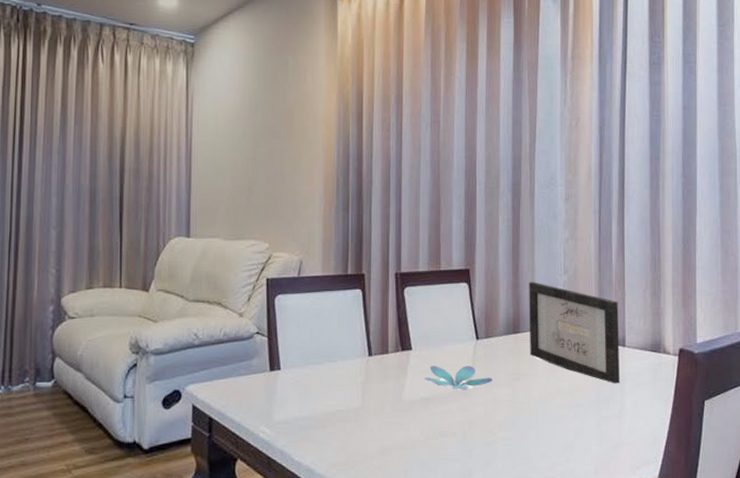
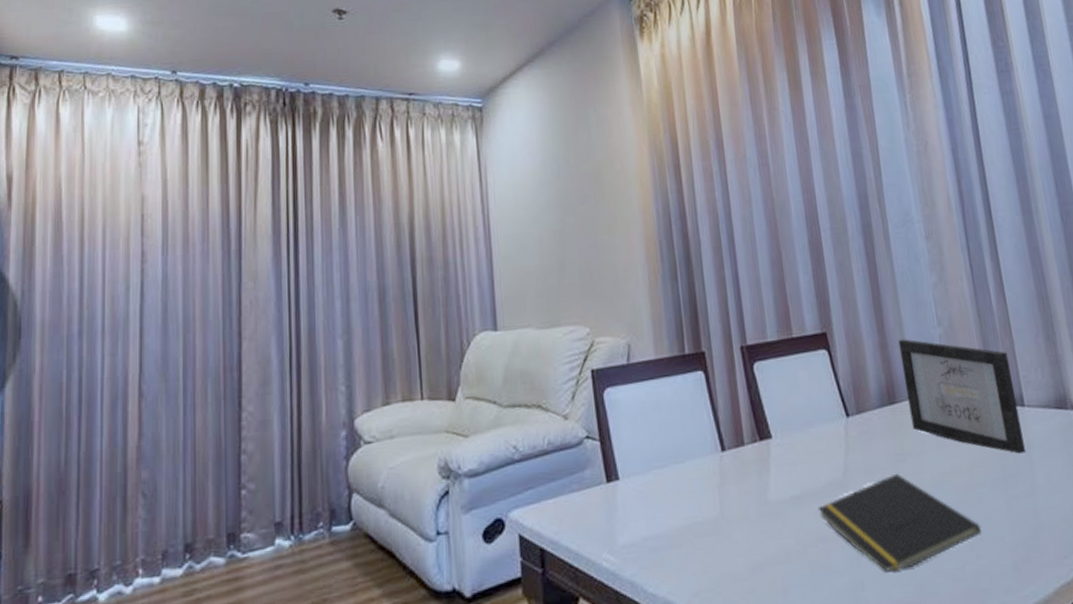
flower: present [424,365,493,389] -> none [791,450,874,481]
notepad: none [442,388,573,464] -> present [817,473,982,572]

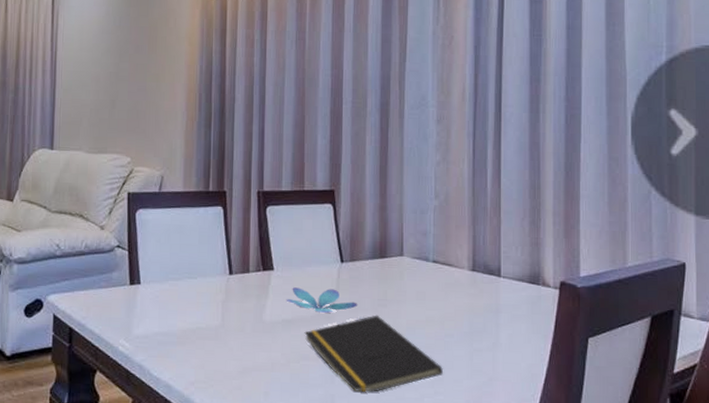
flower: none [791,450,874,481] -> present [286,287,358,313]
picture frame: present [898,339,1025,454] -> none [396,205,494,315]

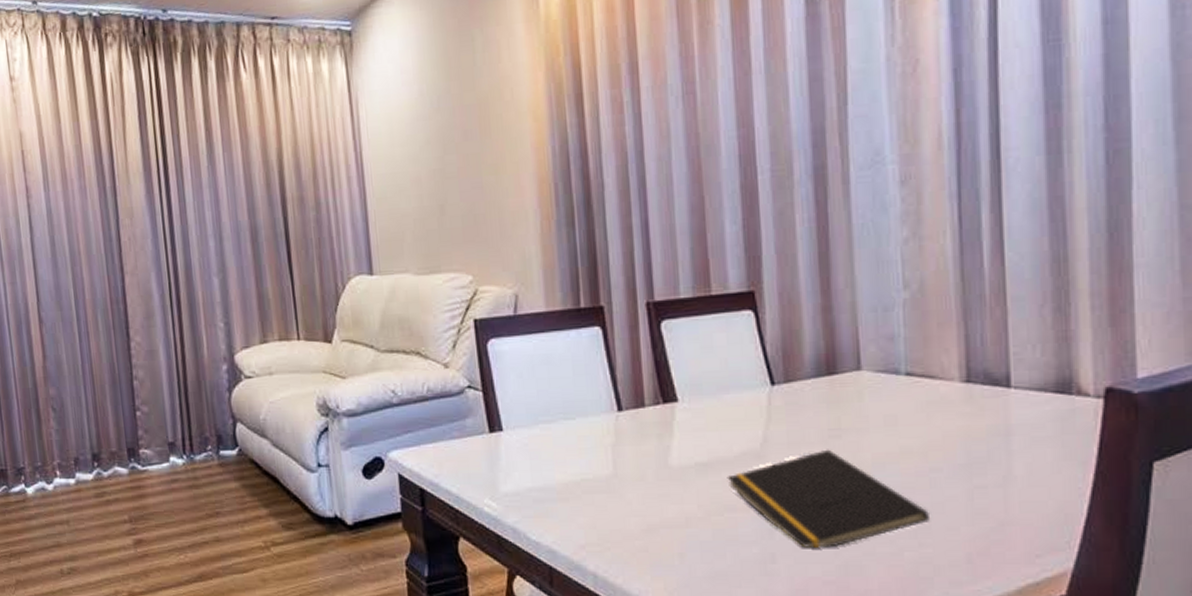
flower: present [286,287,358,313] -> none [698,420,800,451]

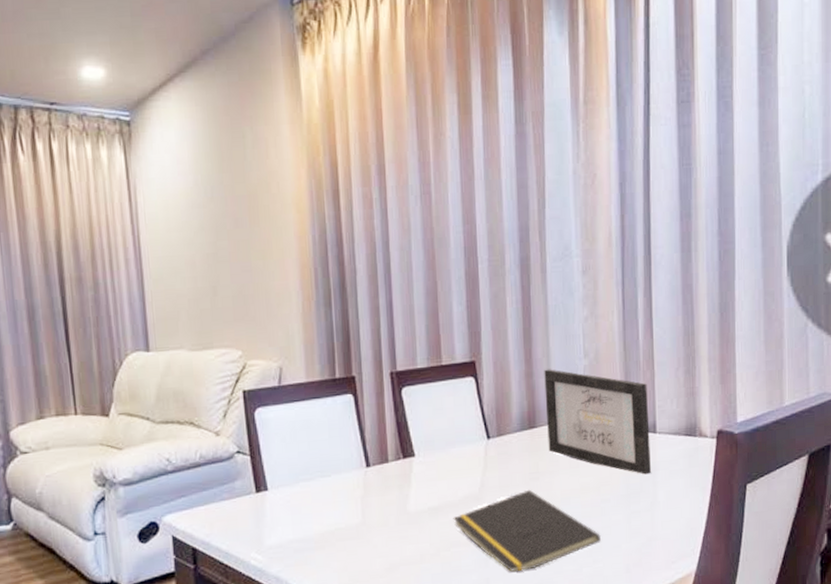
picture frame: none [847,302,1003,440] -> present [544,369,651,475]

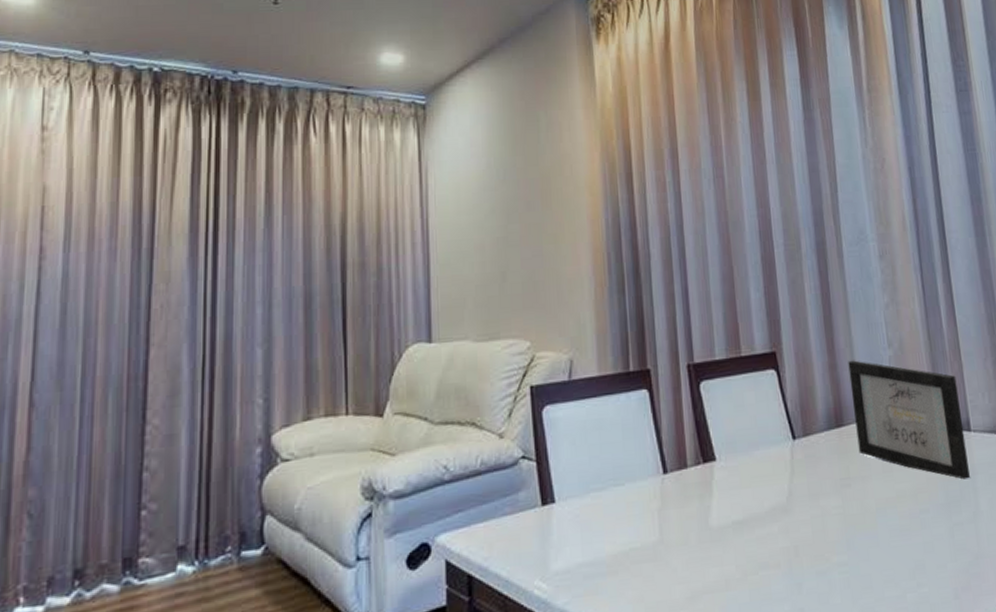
notepad: present [453,489,601,572] -> none [760,498,924,600]

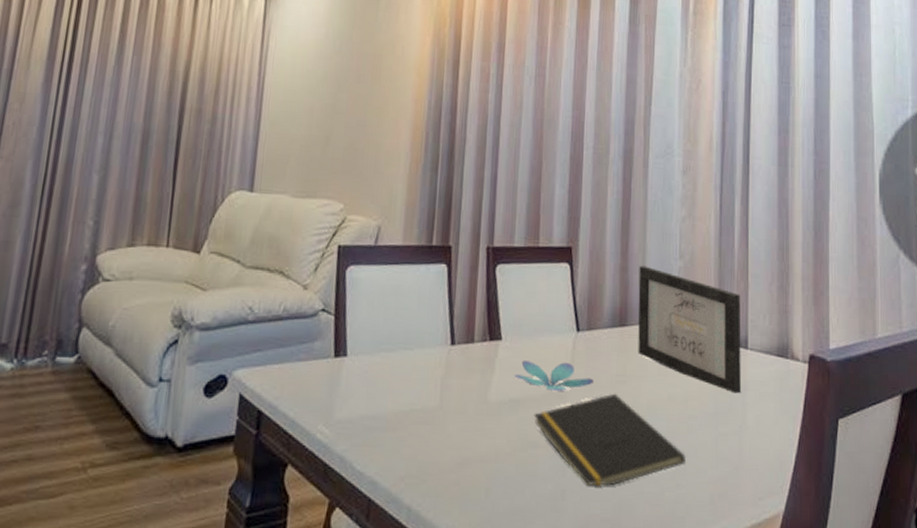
flower: none [734,473,819,506] -> present [514,360,595,391]
notepad: none [760,498,924,600] -> present [533,393,686,486]

